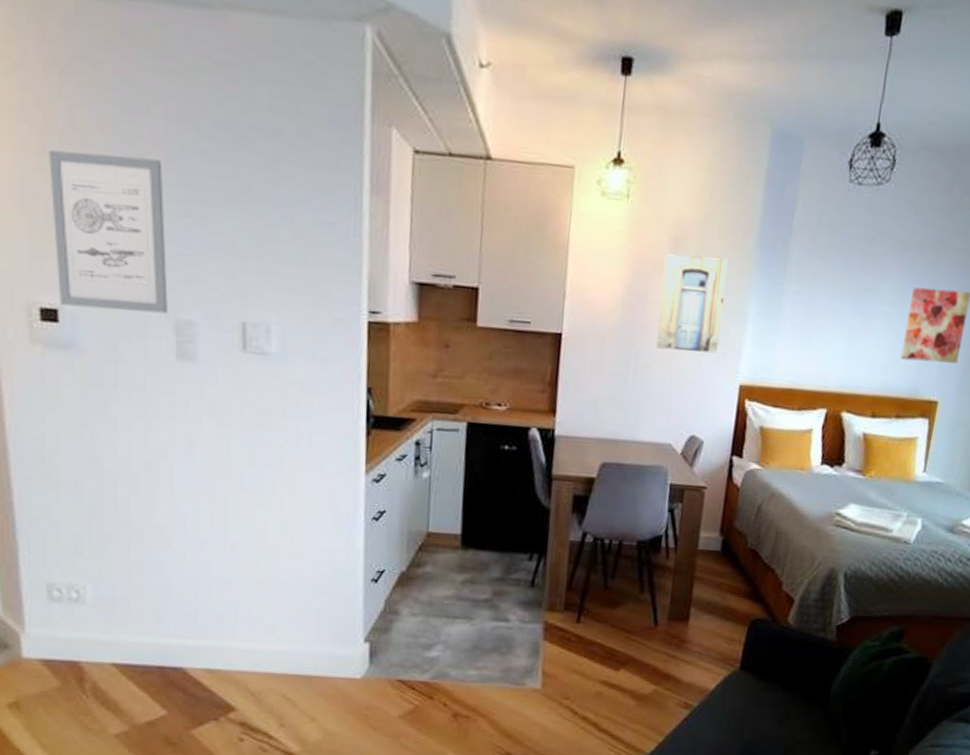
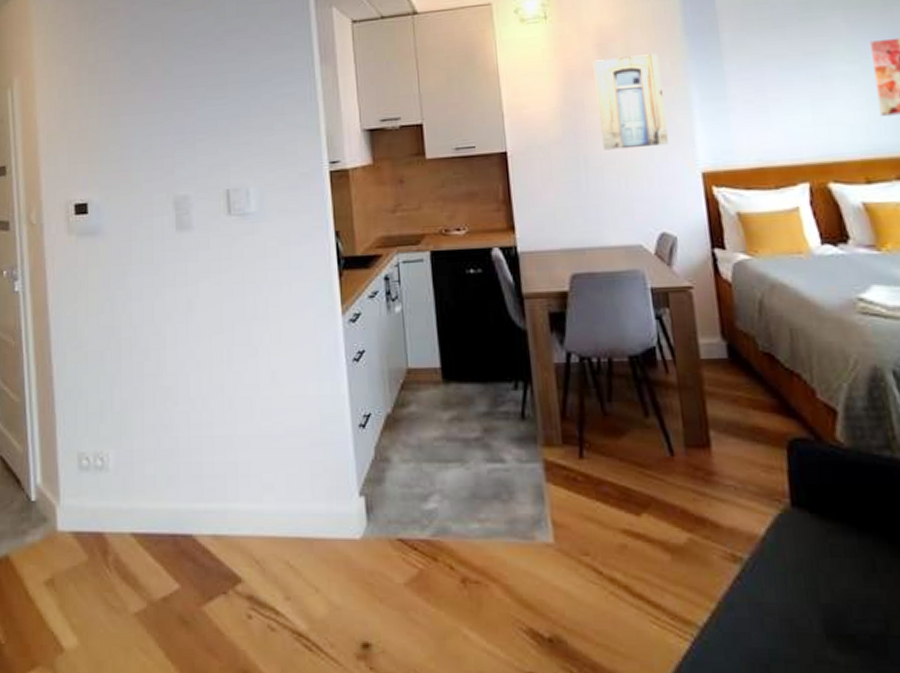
wall art: present [49,150,168,314] -> none [82,71,168,199]

